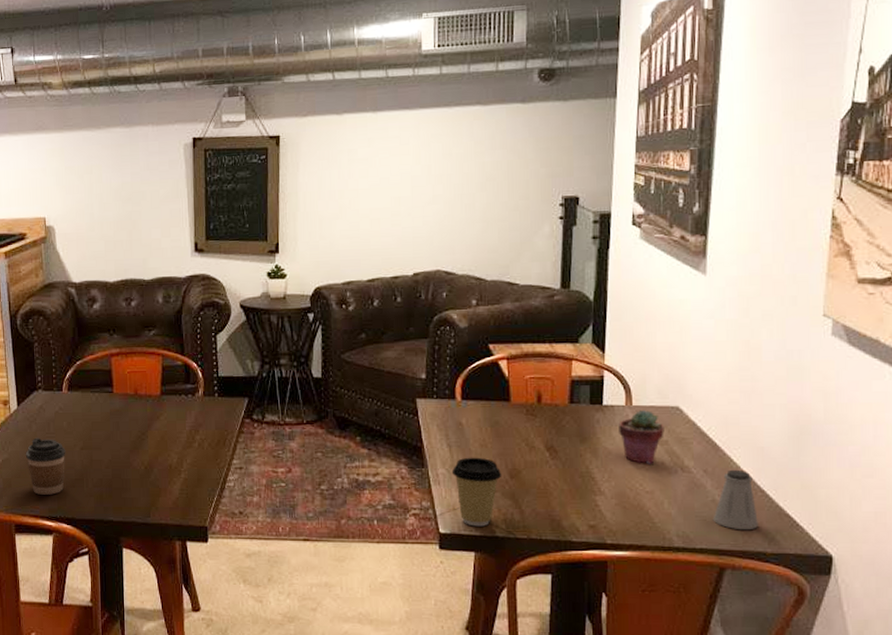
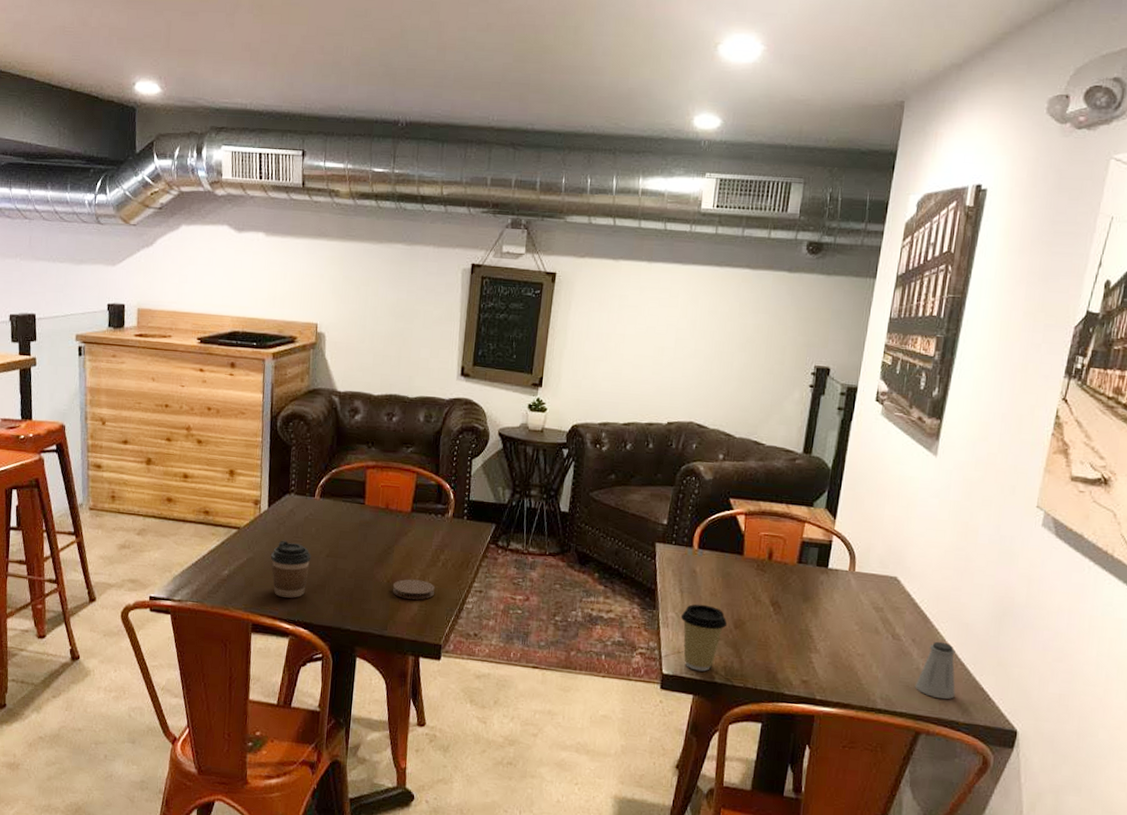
coaster: none [150,463,194,483] -> present [392,579,435,600]
potted succulent: present [619,410,664,464] -> none [839,577,882,629]

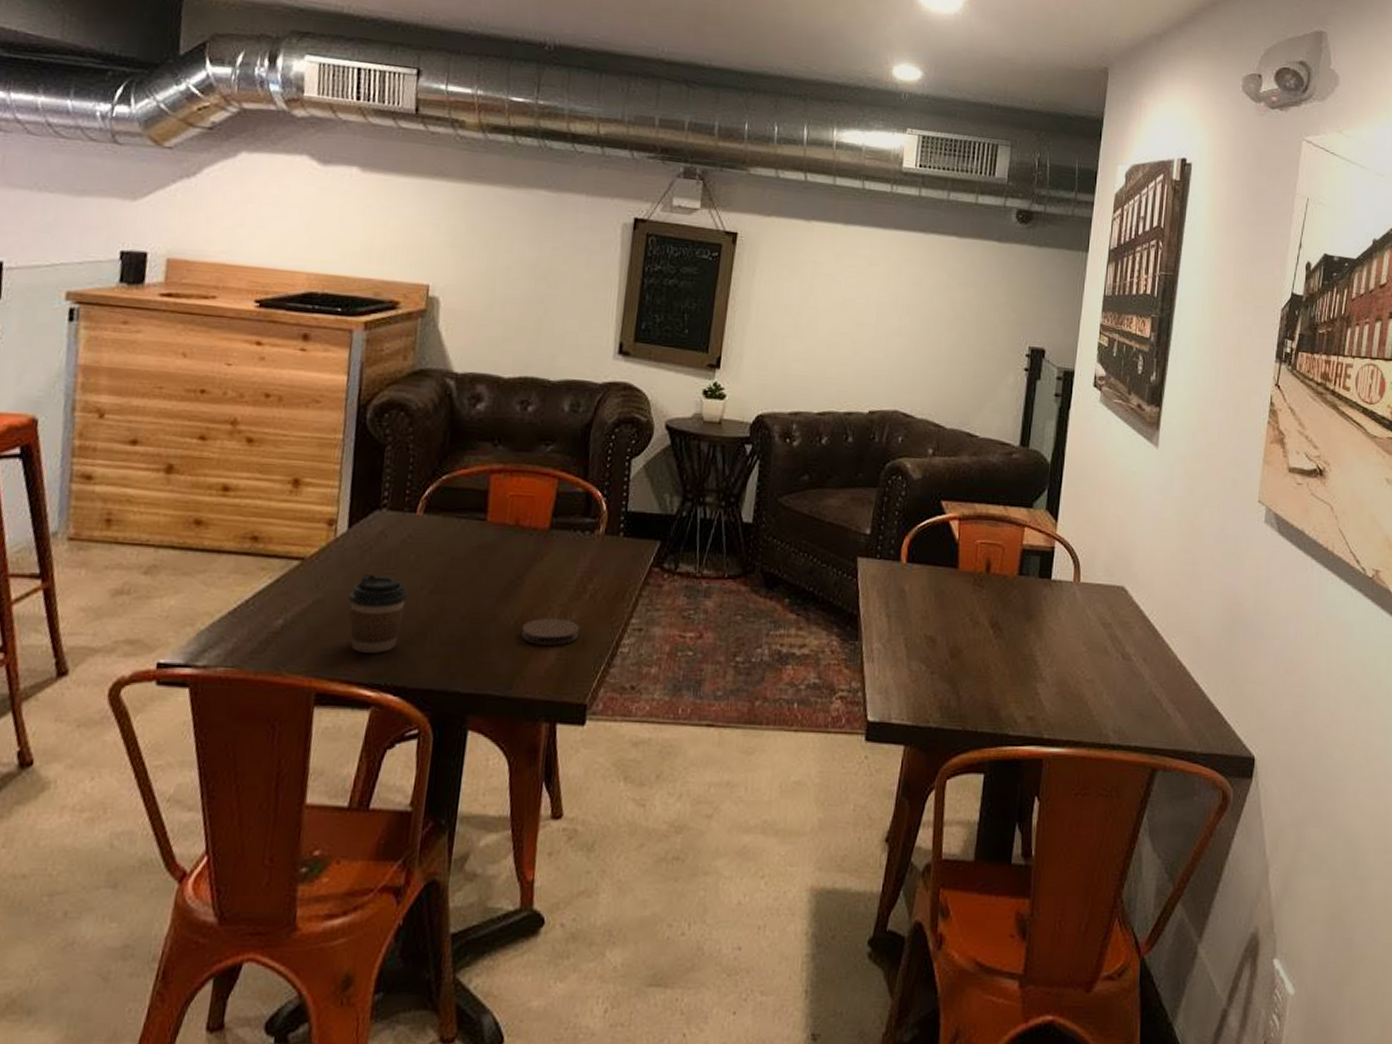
coffee cup: present [680,604,728,672] -> none [887,630,942,715]
saltshaker: present [914,641,956,699] -> none [1148,659,1190,727]

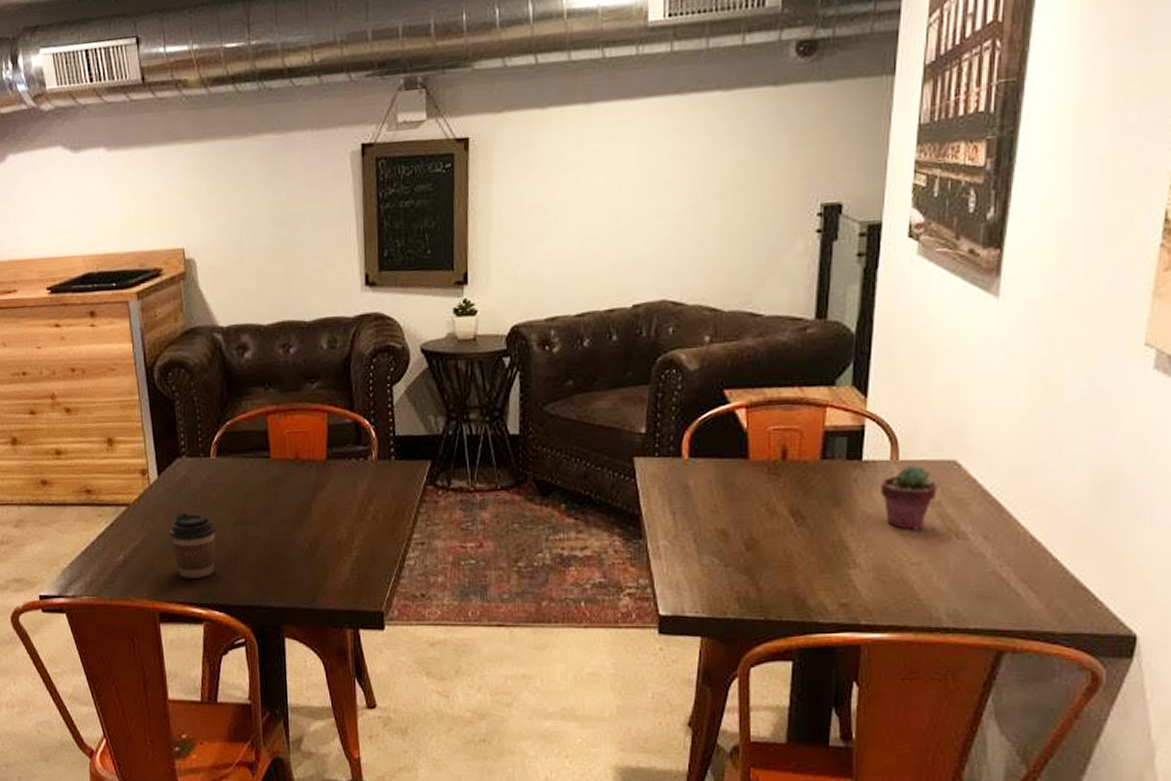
coaster: present [521,618,579,645] -> none [316,538,367,563]
potted succulent: none [1065,588,1109,649] -> present [881,466,937,531]

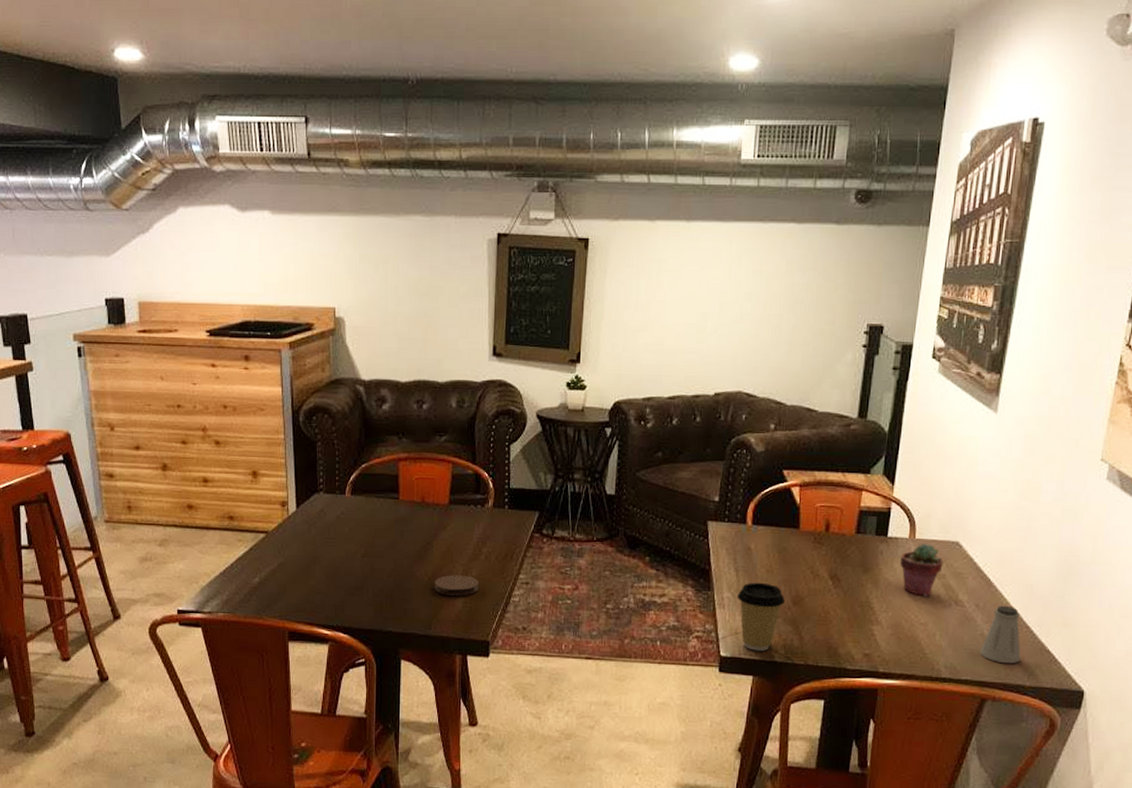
coffee cup: present [168,512,216,578] -> none [302,542,346,602]
coaster: none [316,538,367,563] -> present [434,574,478,596]
coffee cup: none [675,525,736,607] -> present [736,582,786,651]
saltshaker: none [991,534,1048,607] -> present [979,605,1021,664]

